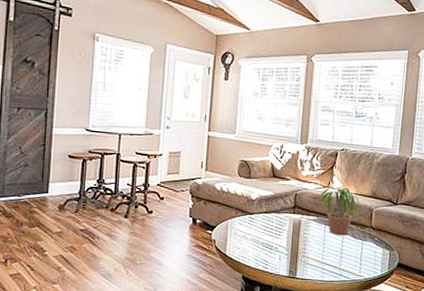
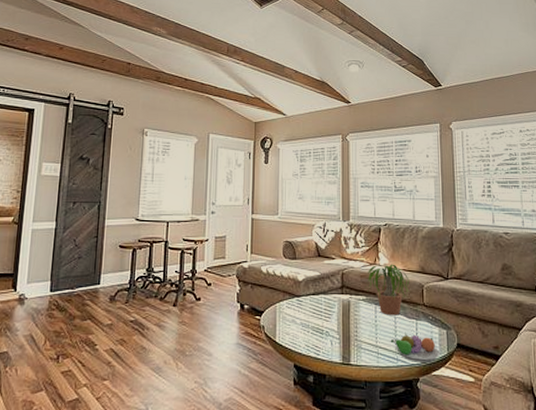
fruit bowl: none [335,250,382,279] -> present [390,331,441,362]

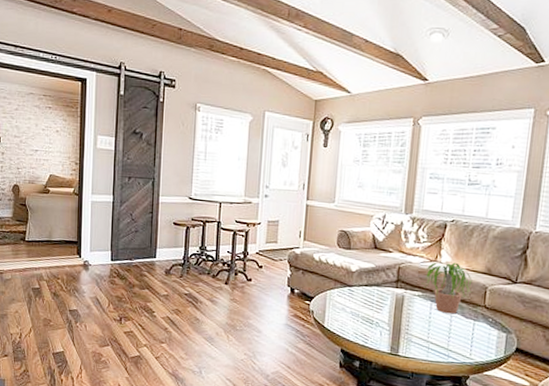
fruit bowl: present [390,331,441,362] -> none [443,330,497,363]

